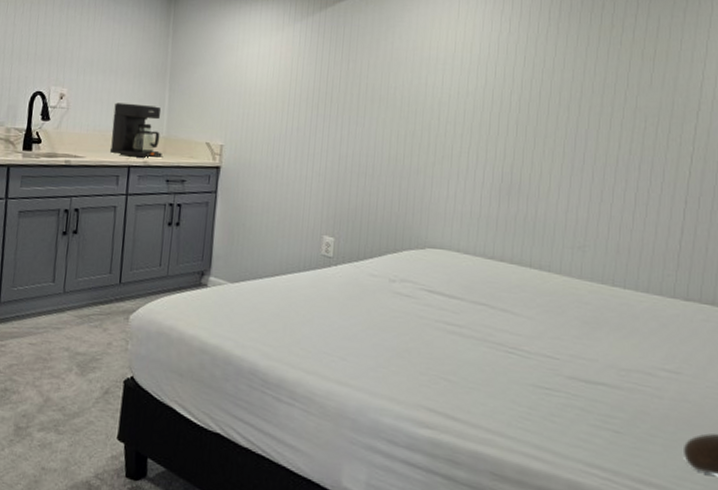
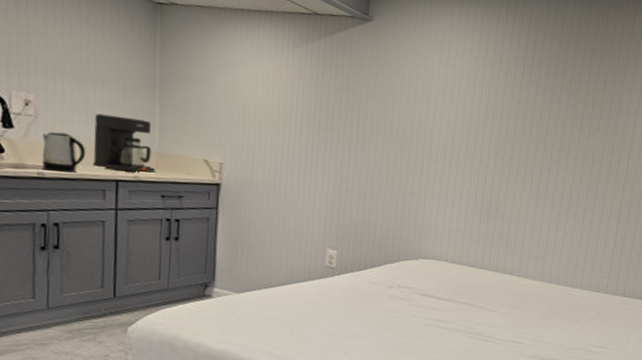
kettle: none [69,121,106,161] -> present [42,131,86,173]

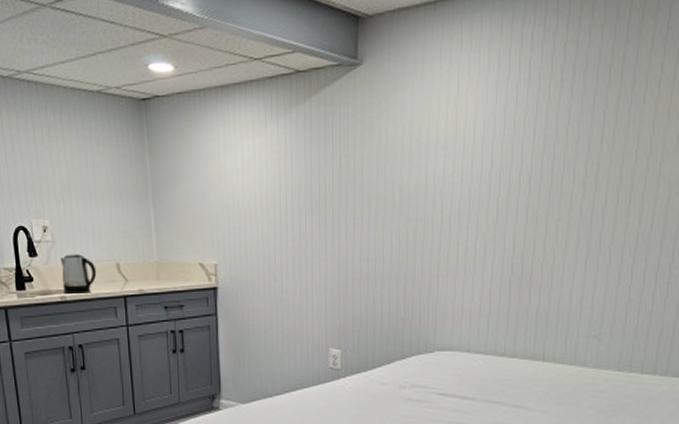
coffee maker: present [92,113,155,174] -> none [100,229,157,286]

